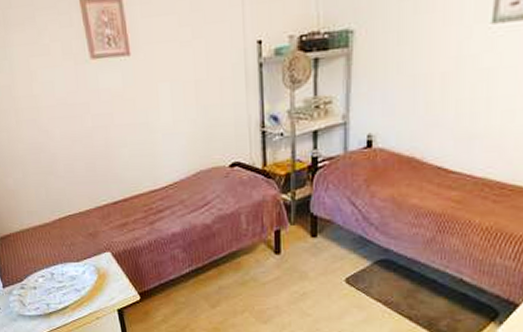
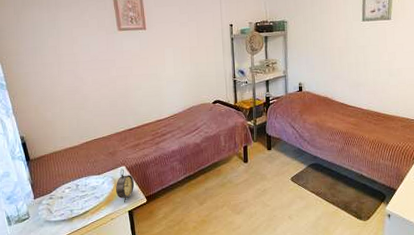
alarm clock: none [99,255,123,300] -> present [115,169,134,203]

